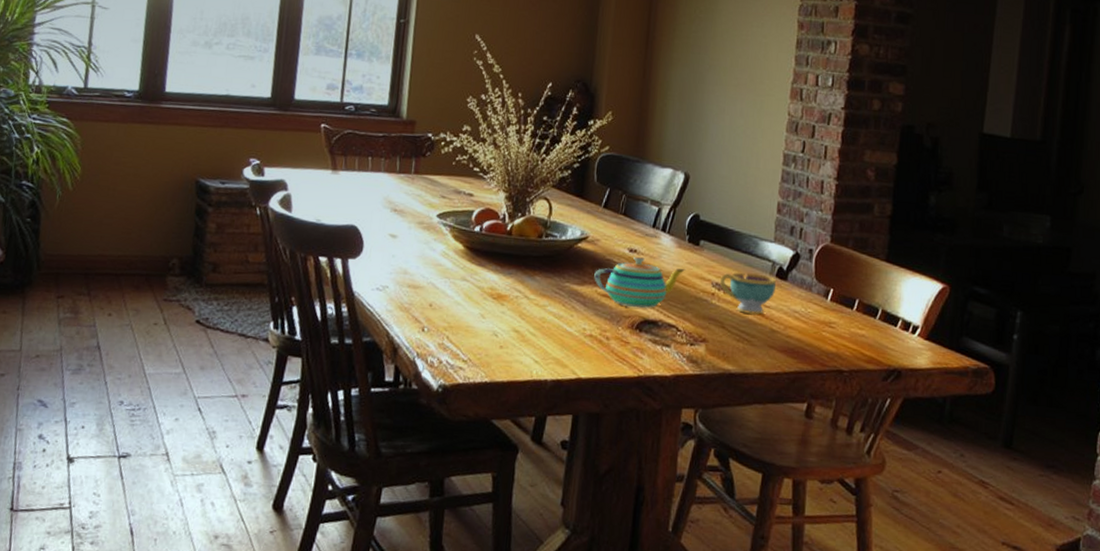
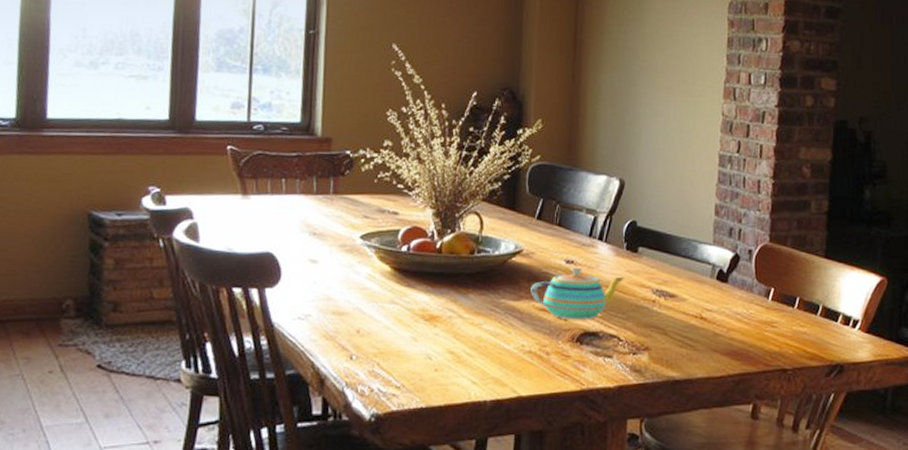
teacup: present [720,272,776,315] -> none [661,277,716,319]

